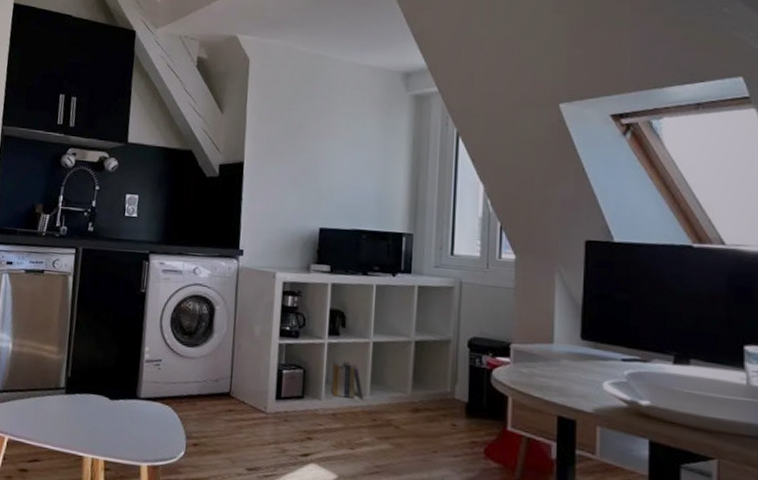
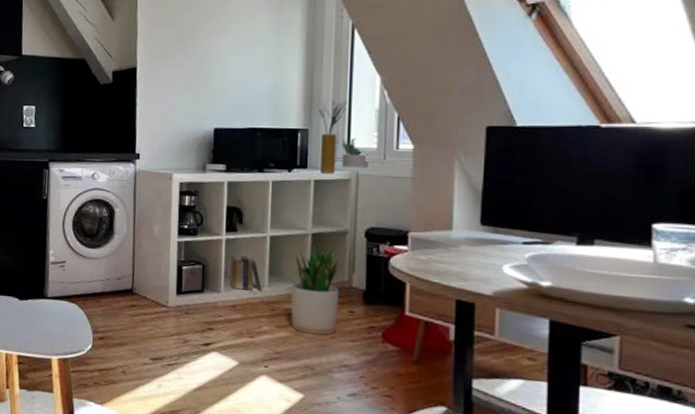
planter: none [392,352,443,449] -> present [290,244,340,335]
vase: none [423,205,451,281] -> present [318,99,347,174]
succulent plant: none [445,245,472,277] -> present [341,138,369,168]

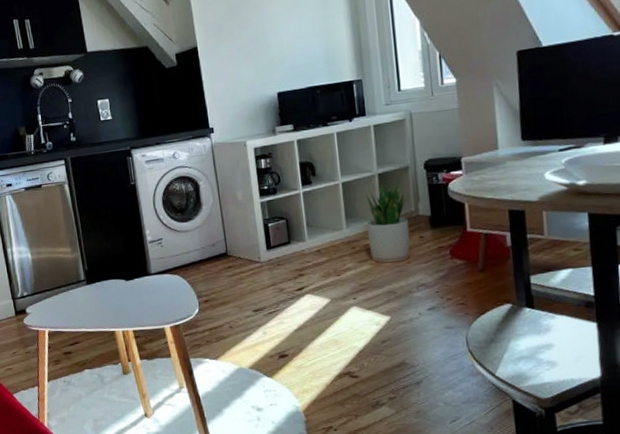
books: present [230,255,262,291] -> none [310,204,341,236]
vase: present [318,99,347,174] -> none [368,47,394,118]
succulent plant: present [341,138,369,168] -> none [393,81,419,110]

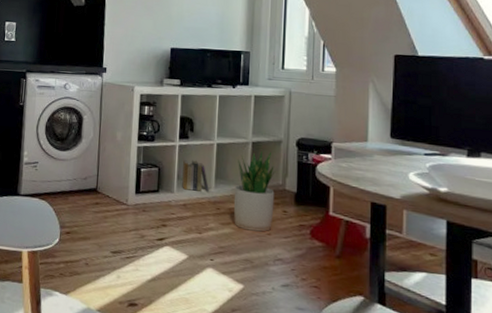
books: none [310,204,341,236] -> present [182,159,209,192]

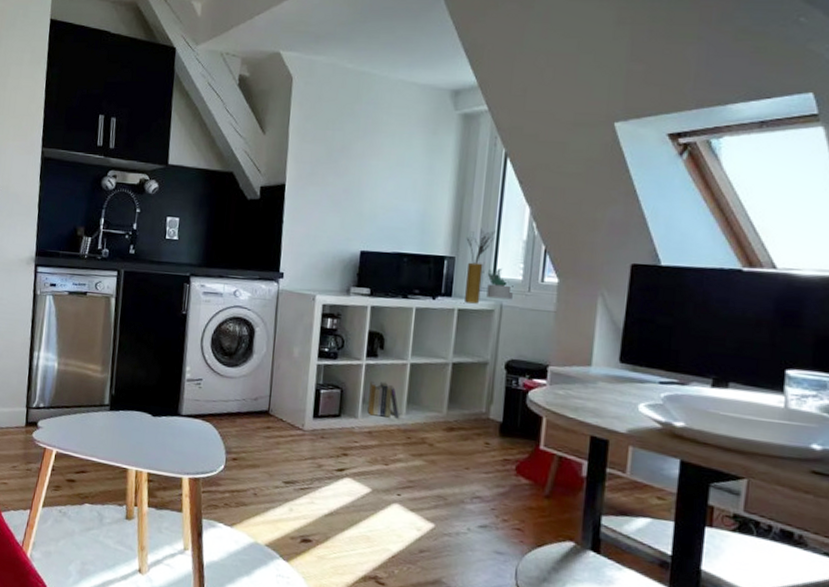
planter: present [233,151,276,232] -> none [426,374,479,466]
vase: none [258,27,282,91] -> present [463,228,496,304]
succulent plant: none [277,61,299,87] -> present [486,269,513,300]

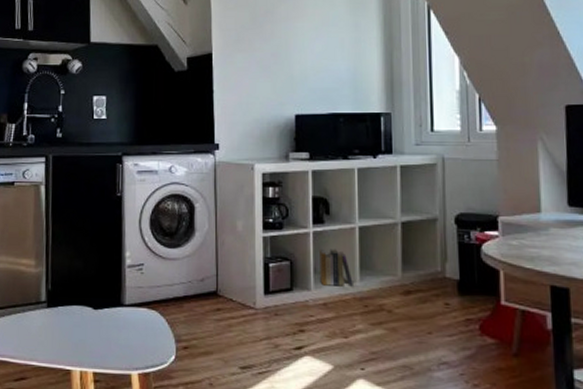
vase: present [463,228,496,304] -> none [400,81,428,159]
succulent plant: present [486,269,513,300] -> none [425,121,453,152]

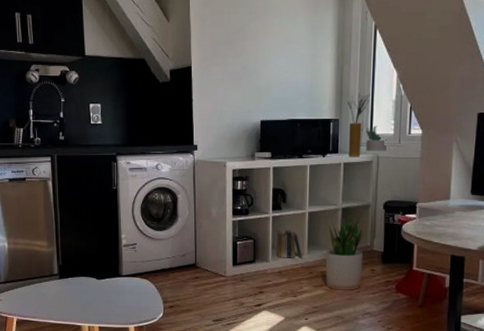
planter: none [383,233,434,331] -> present [325,216,364,290]
vase: none [400,81,428,159] -> present [347,92,370,157]
succulent plant: none [425,121,453,152] -> present [365,126,387,151]

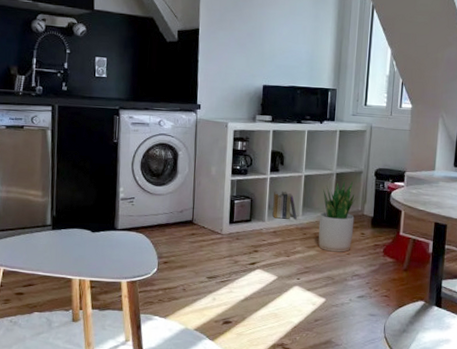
vase: present [347,92,370,157] -> none [343,65,366,126]
succulent plant: present [365,126,387,151] -> none [360,98,380,122]

